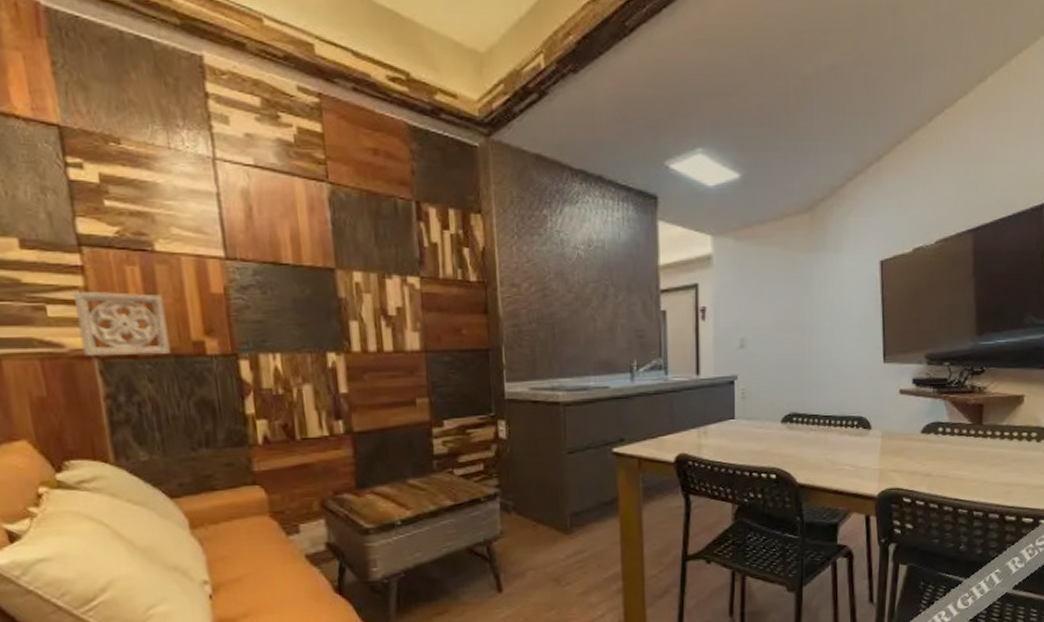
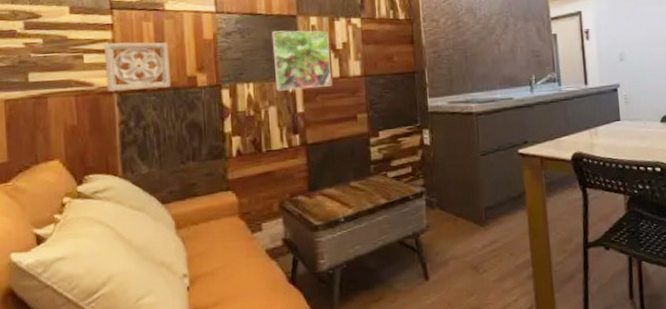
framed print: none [302,288,384,365] -> present [271,30,333,91]

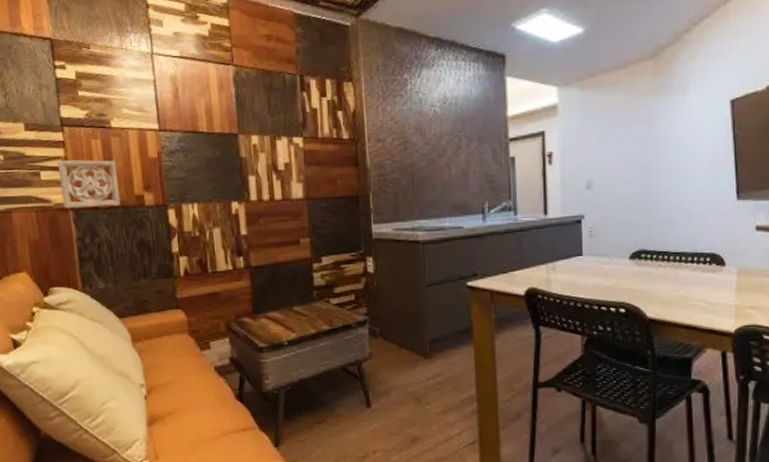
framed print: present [271,30,333,91] -> none [213,150,275,213]

